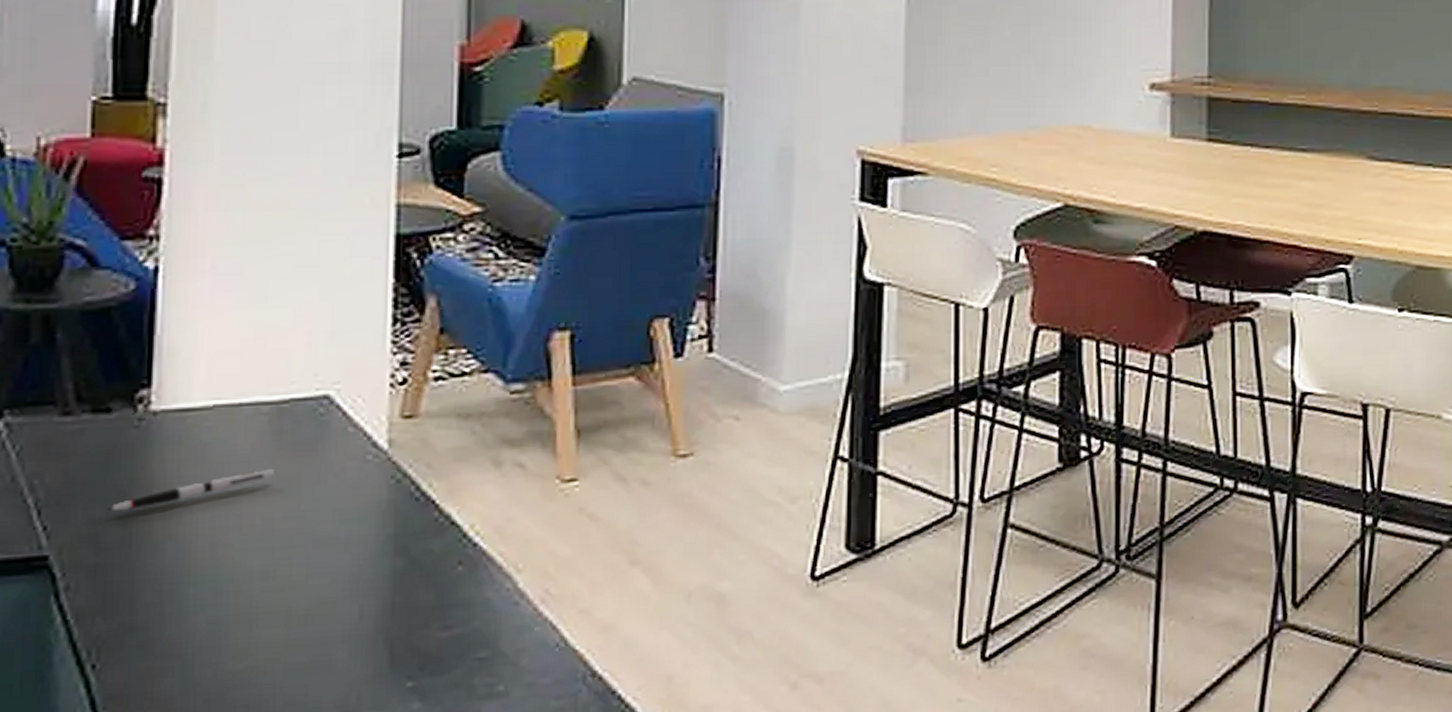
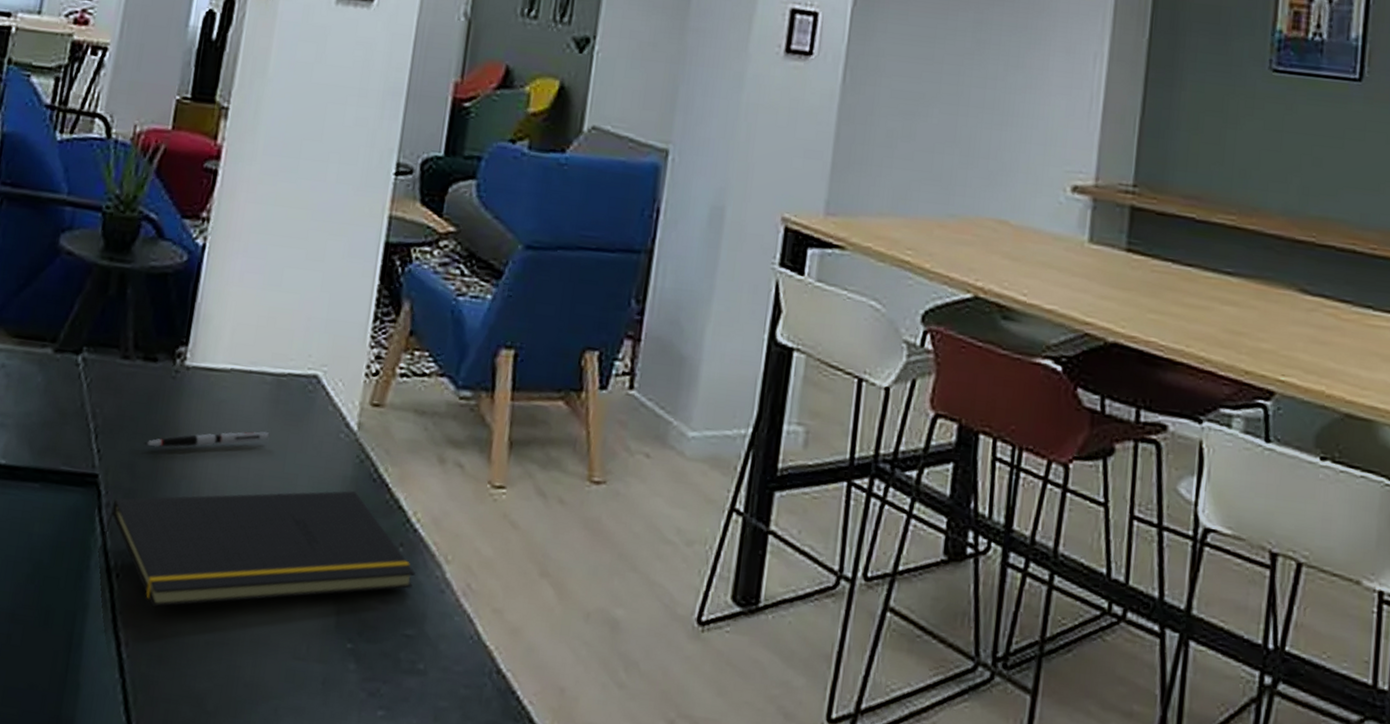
notepad: none [62,515,481,693] -> present [98,490,415,607]

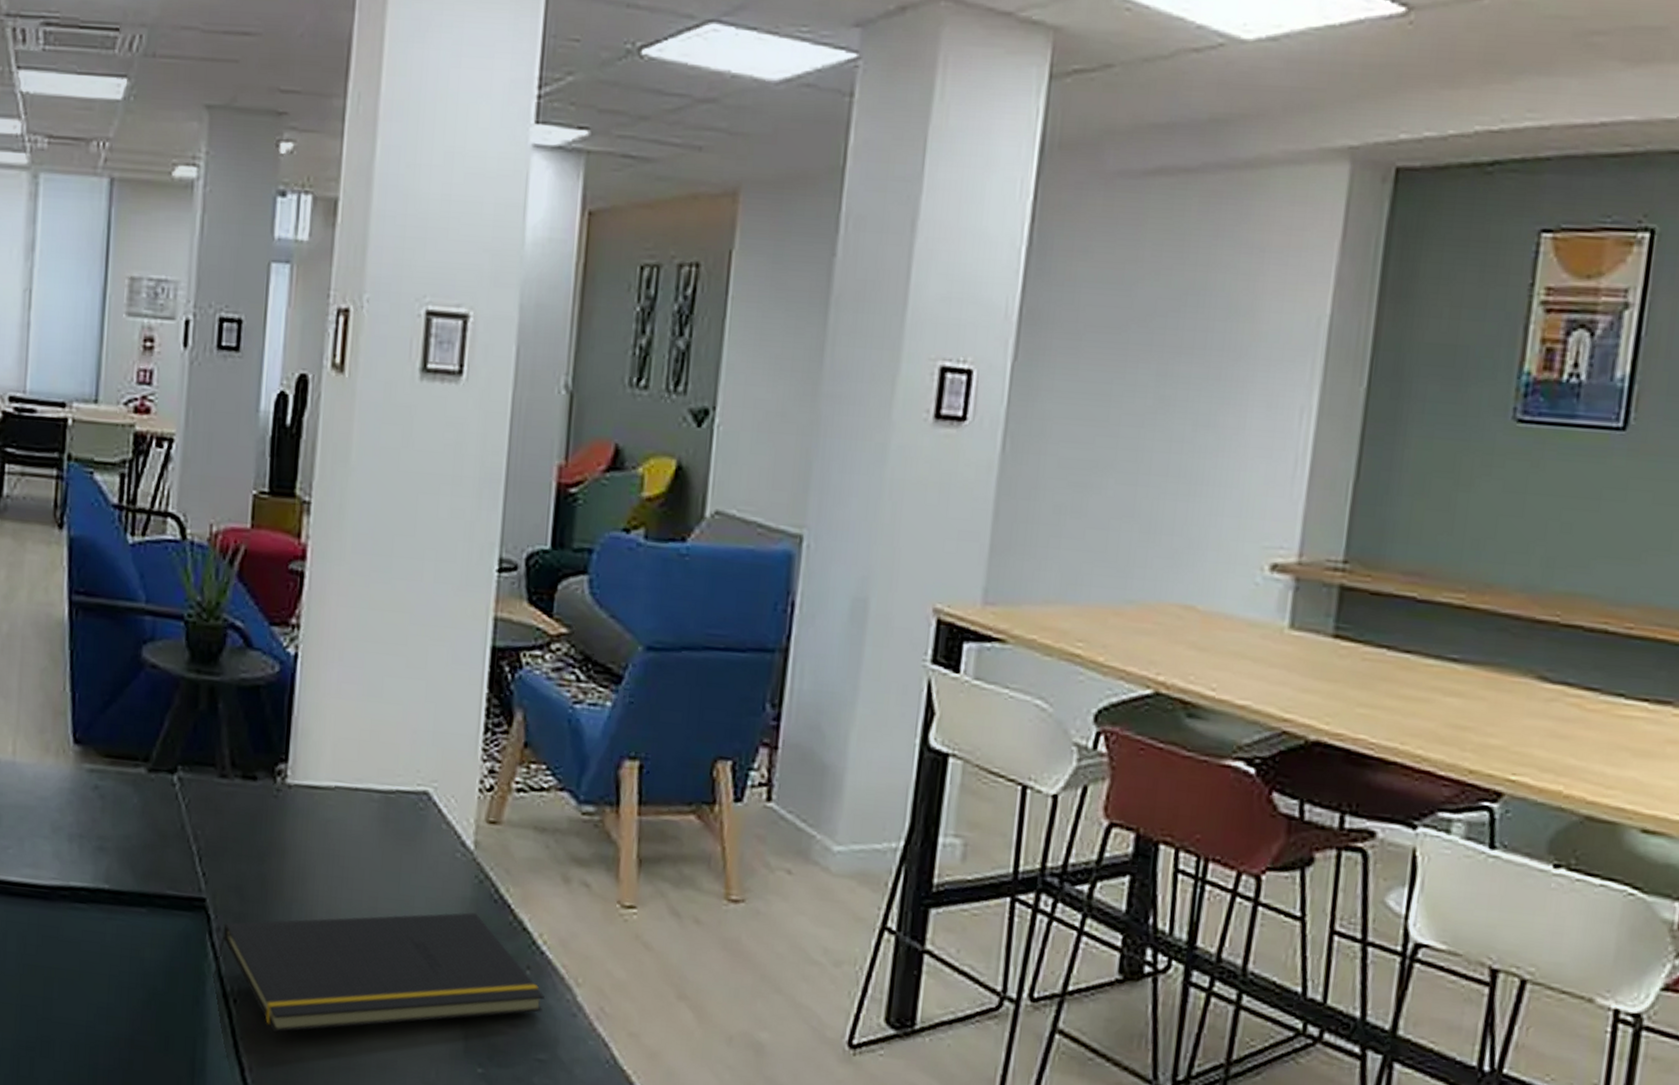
pen: present [144,431,270,448] -> none [250,852,382,870]

